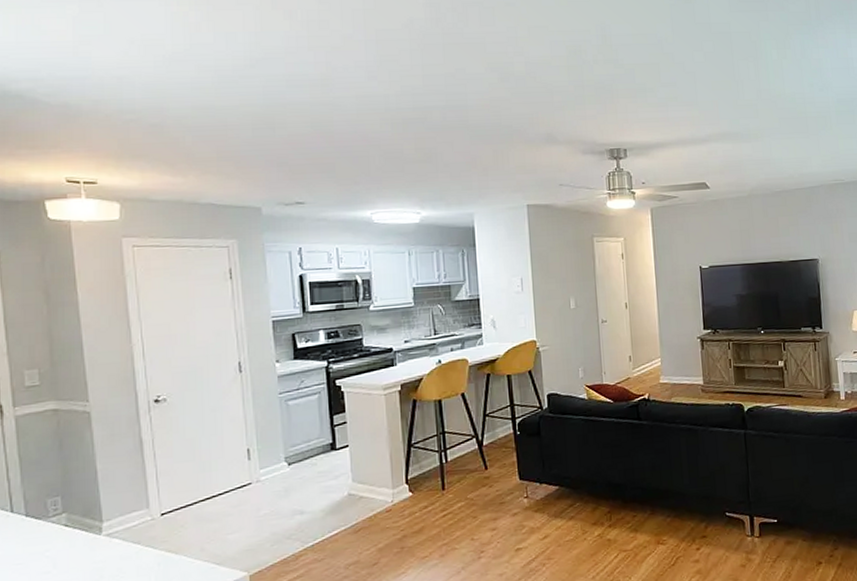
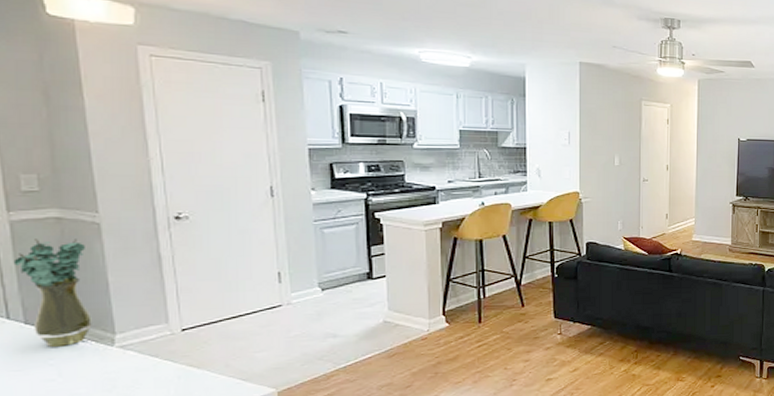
vase: none [17,429,83,539] -> present [13,238,92,347]

